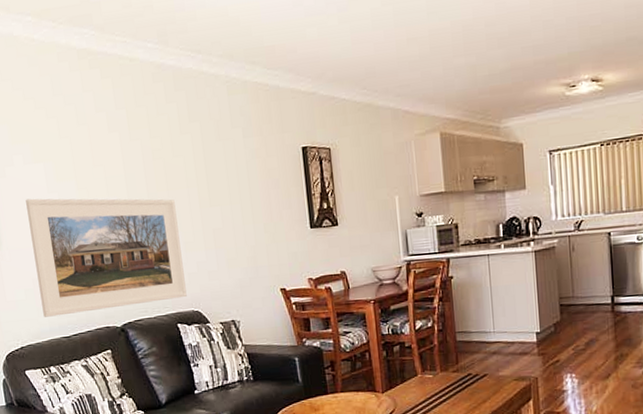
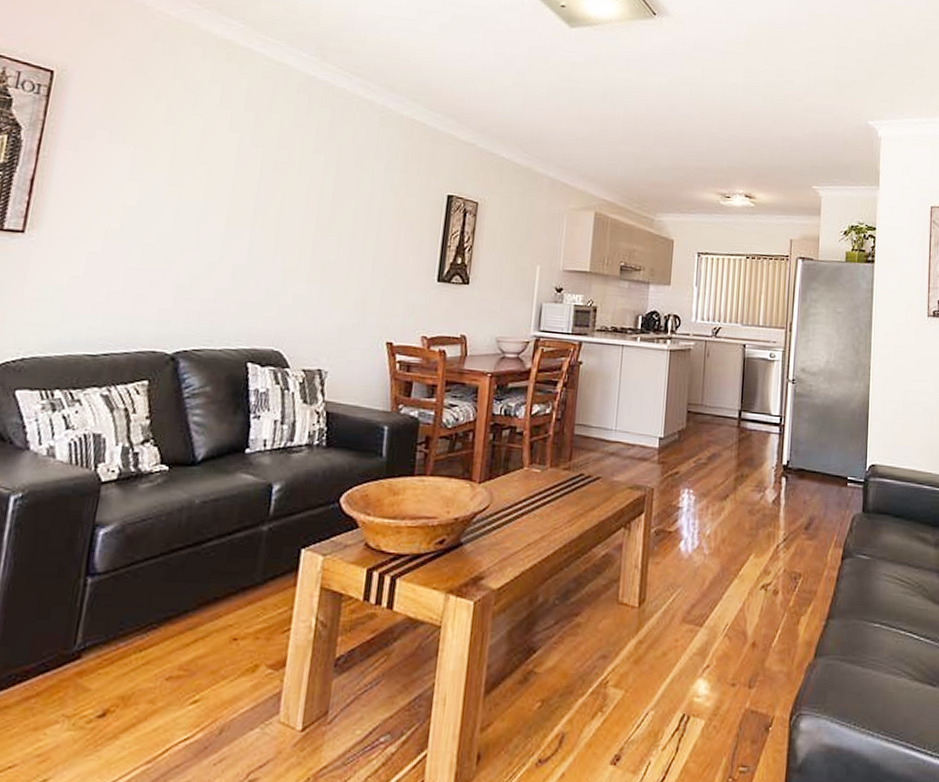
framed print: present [25,198,187,317] -> none [69,181,286,333]

